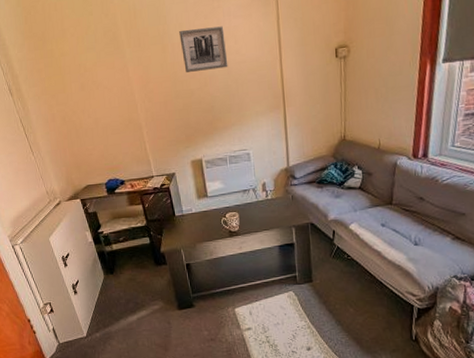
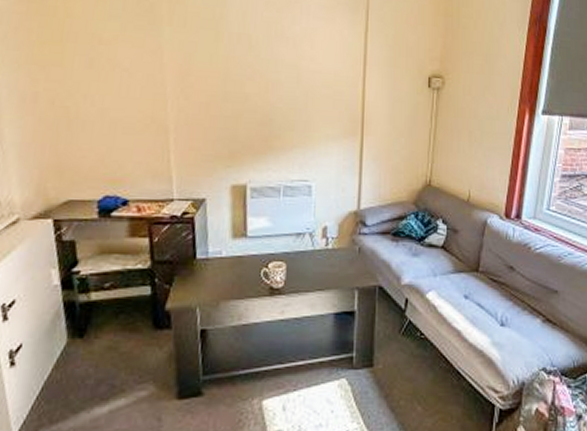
wall art: present [179,26,228,72] -> none [240,18,299,75]

